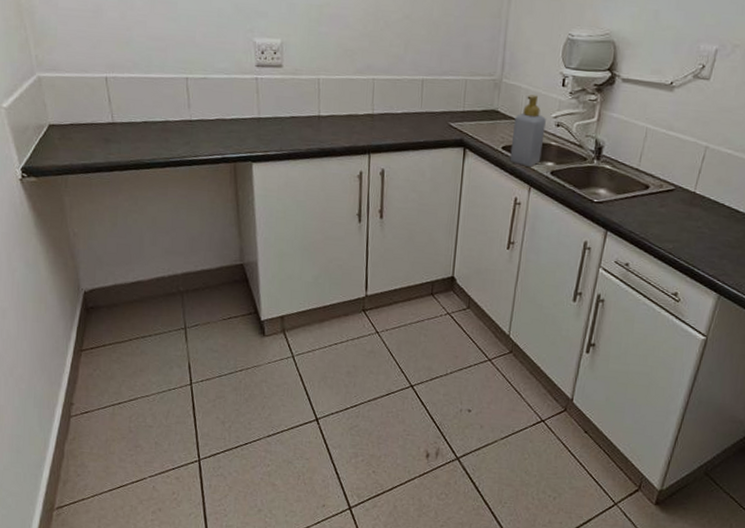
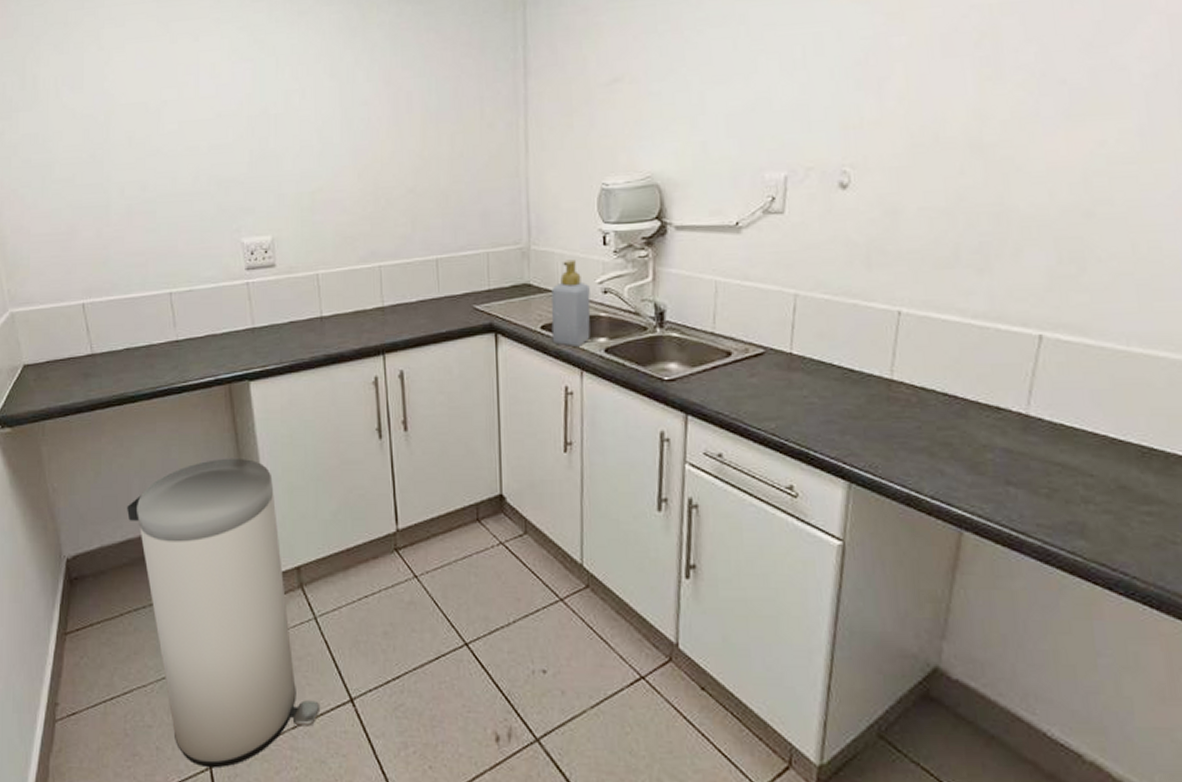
pedal bin: none [139,224,292,461] -> present [127,458,321,768]

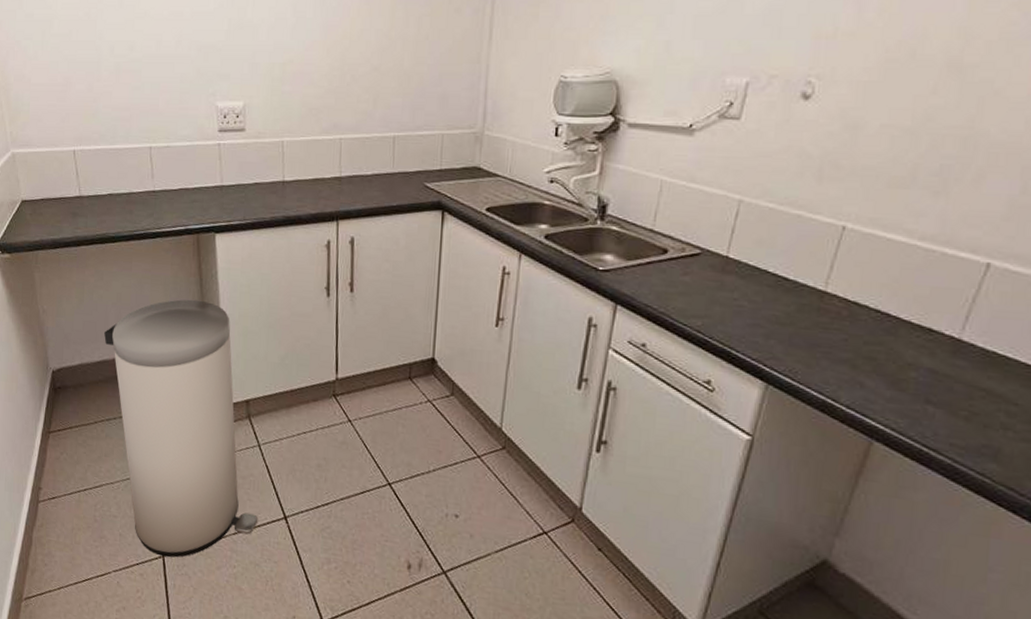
soap bottle: present [551,259,591,347] -> none [495,147,537,230]

